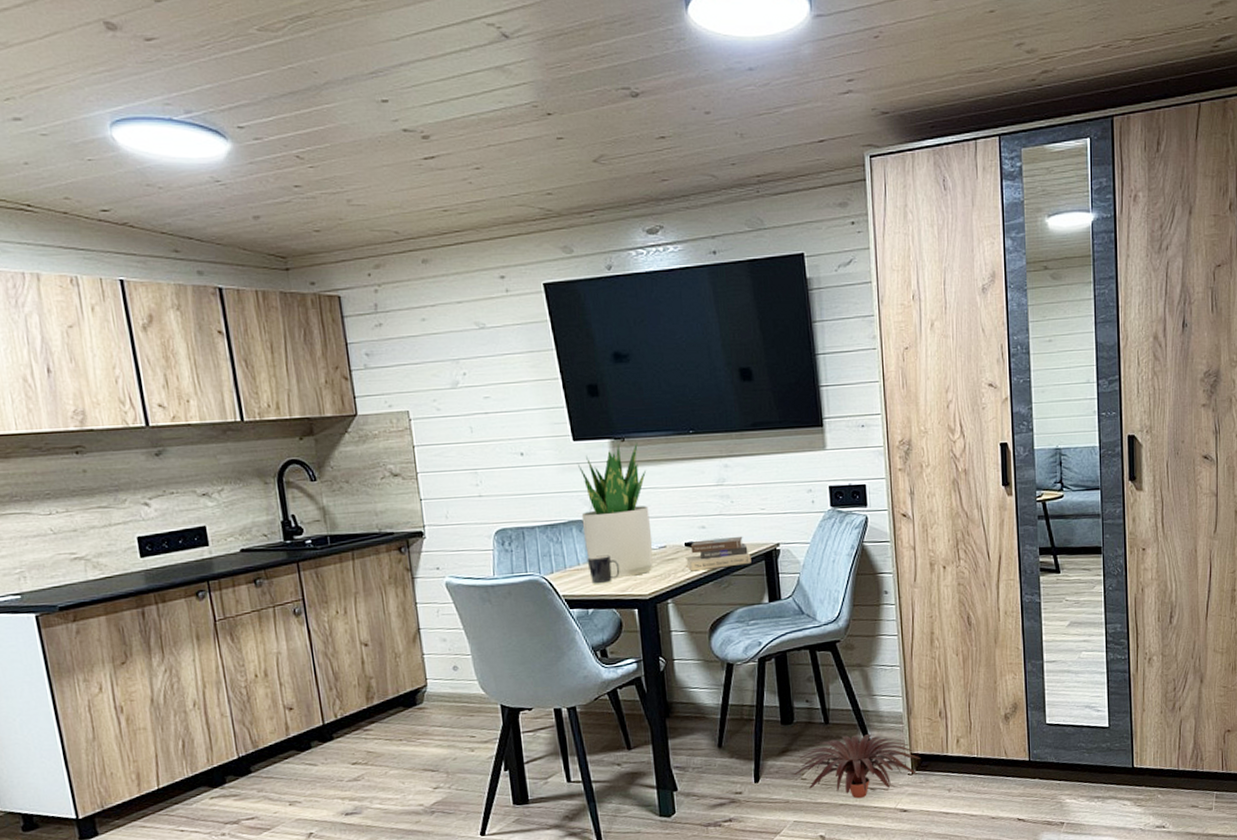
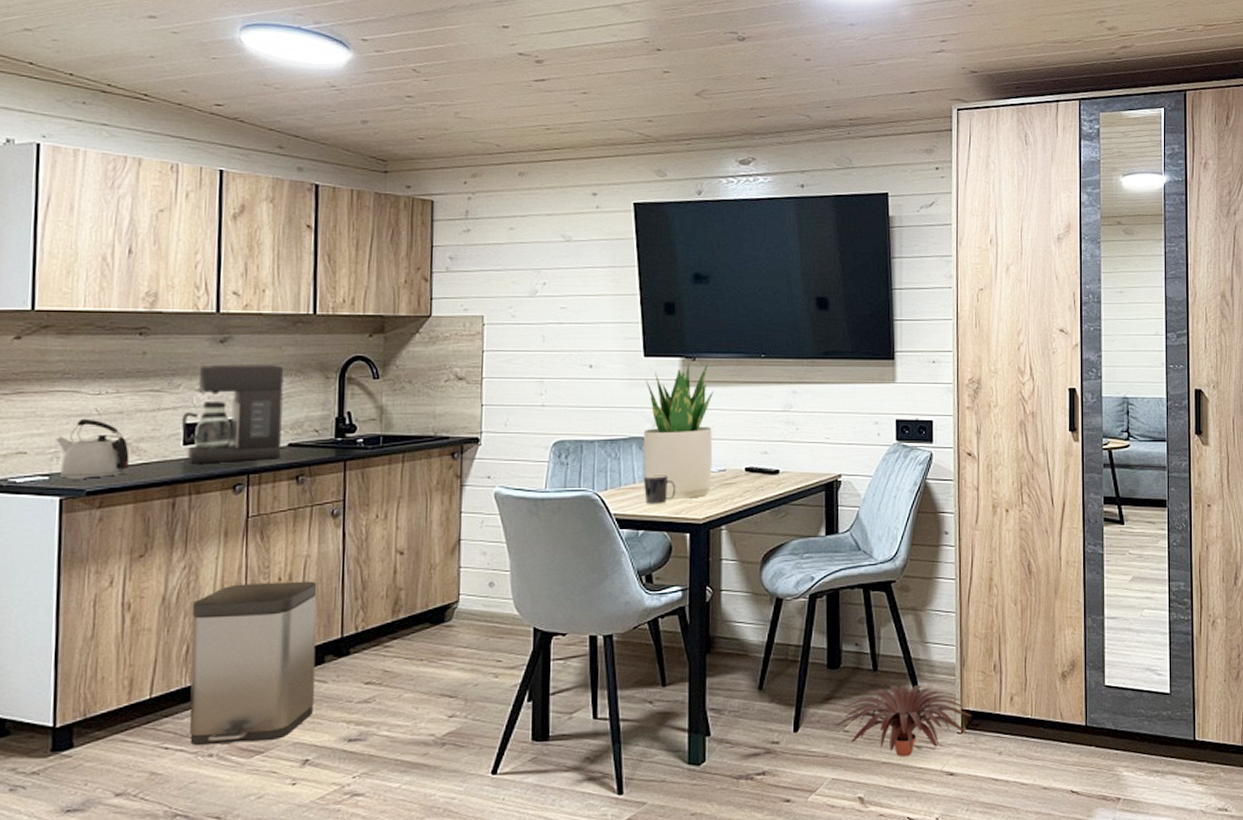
kettle: none [19,538,94,598] -> present [56,418,130,480]
coffee maker: none [134,474,235,575] -> present [182,364,284,464]
pedal bin: none [179,675,309,826] -> present [189,581,317,745]
books: present [686,536,752,572] -> none [744,464,812,498]

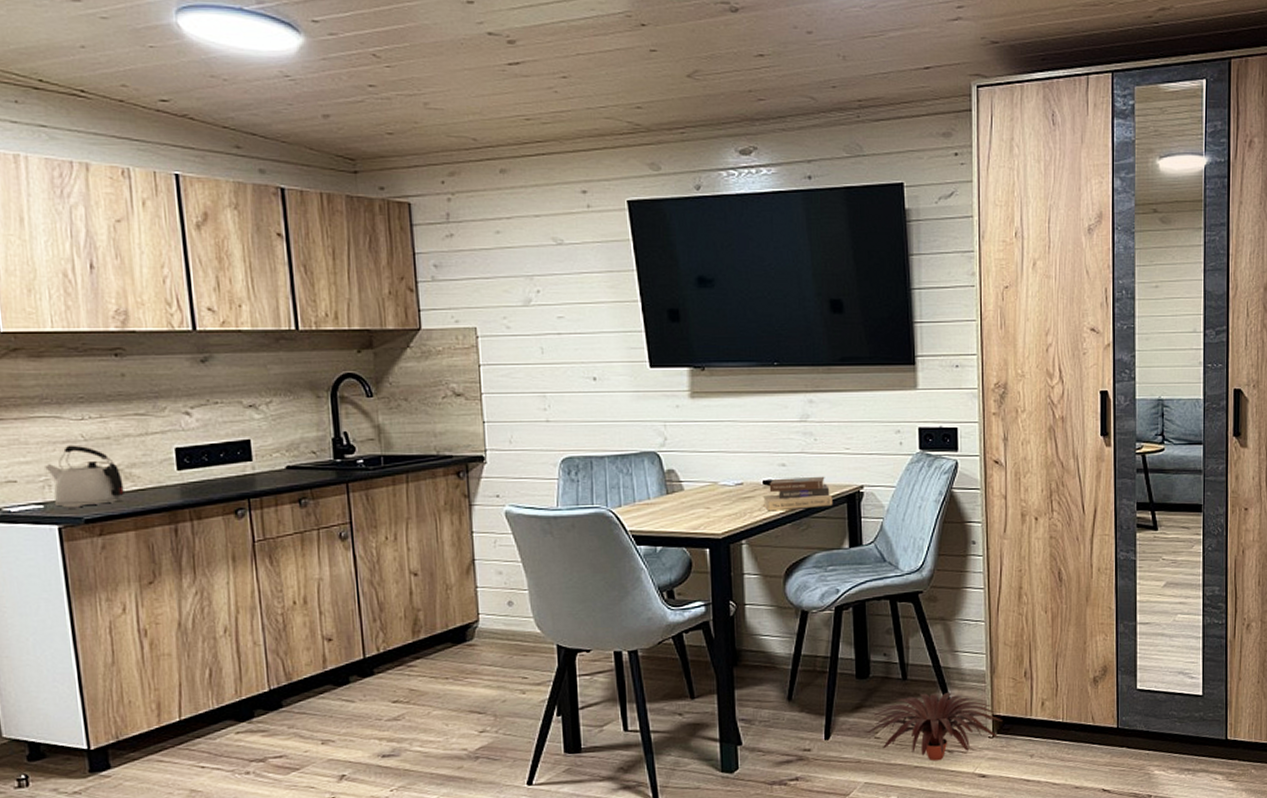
coffee maker: present [182,364,284,464] -> none [172,385,279,489]
pedal bin: present [189,581,317,745] -> none [209,604,344,763]
planter: present [643,362,715,500] -> none [652,372,729,515]
mug: present [643,475,676,506] -> none [657,490,693,522]
books: none [744,464,812,498] -> present [763,476,833,511]

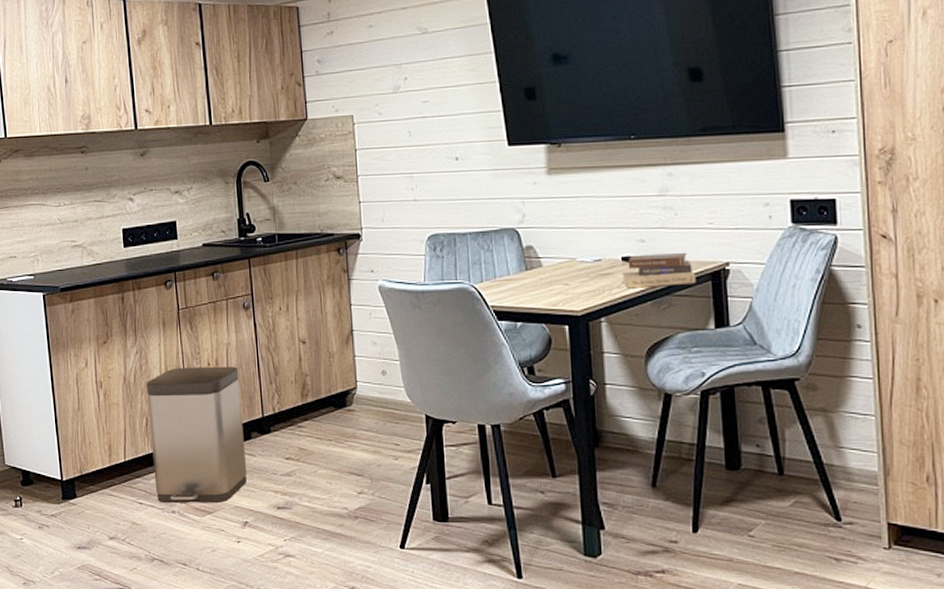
kettle: present [45,445,124,508] -> none [34,227,87,279]
pedal bin: none [209,604,344,763] -> present [146,366,247,503]
plant: present [865,692,1003,761] -> none [737,491,901,569]

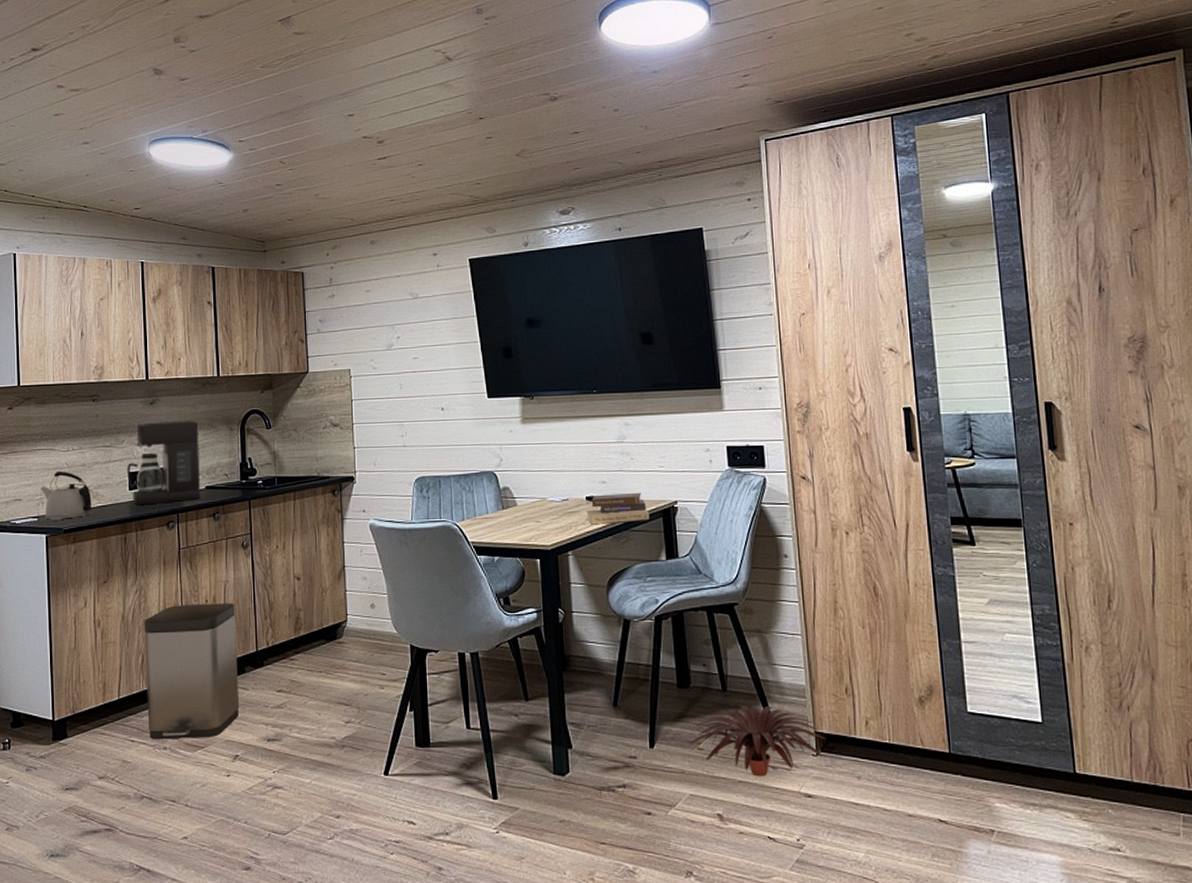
kettle: none [34,227,87,279] -> present [41,471,92,521]
coffee maker: none [120,173,197,264] -> present [127,421,200,506]
plant: none [737,491,901,569] -> present [688,705,826,777]

